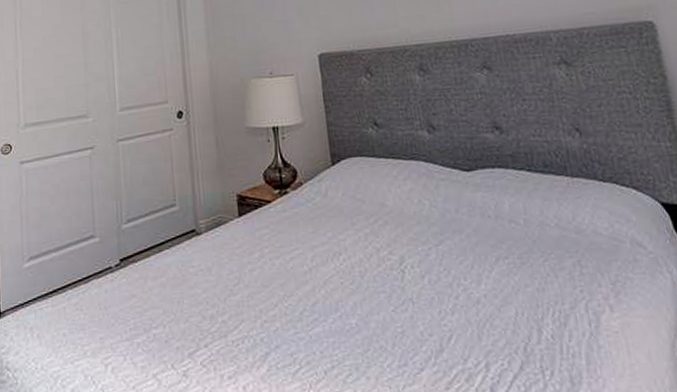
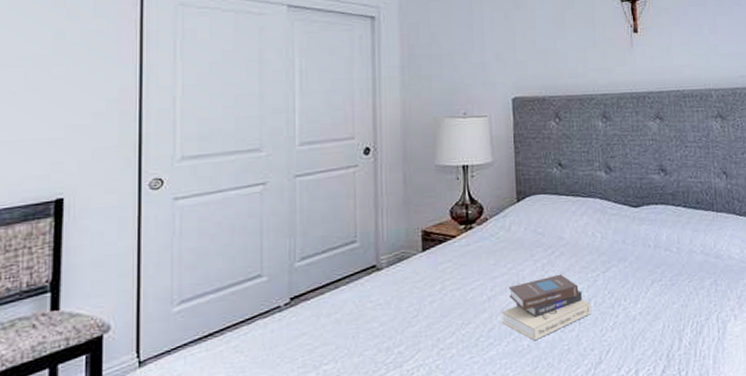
books: none [325,246,426,320] -> present [502,274,592,341]

